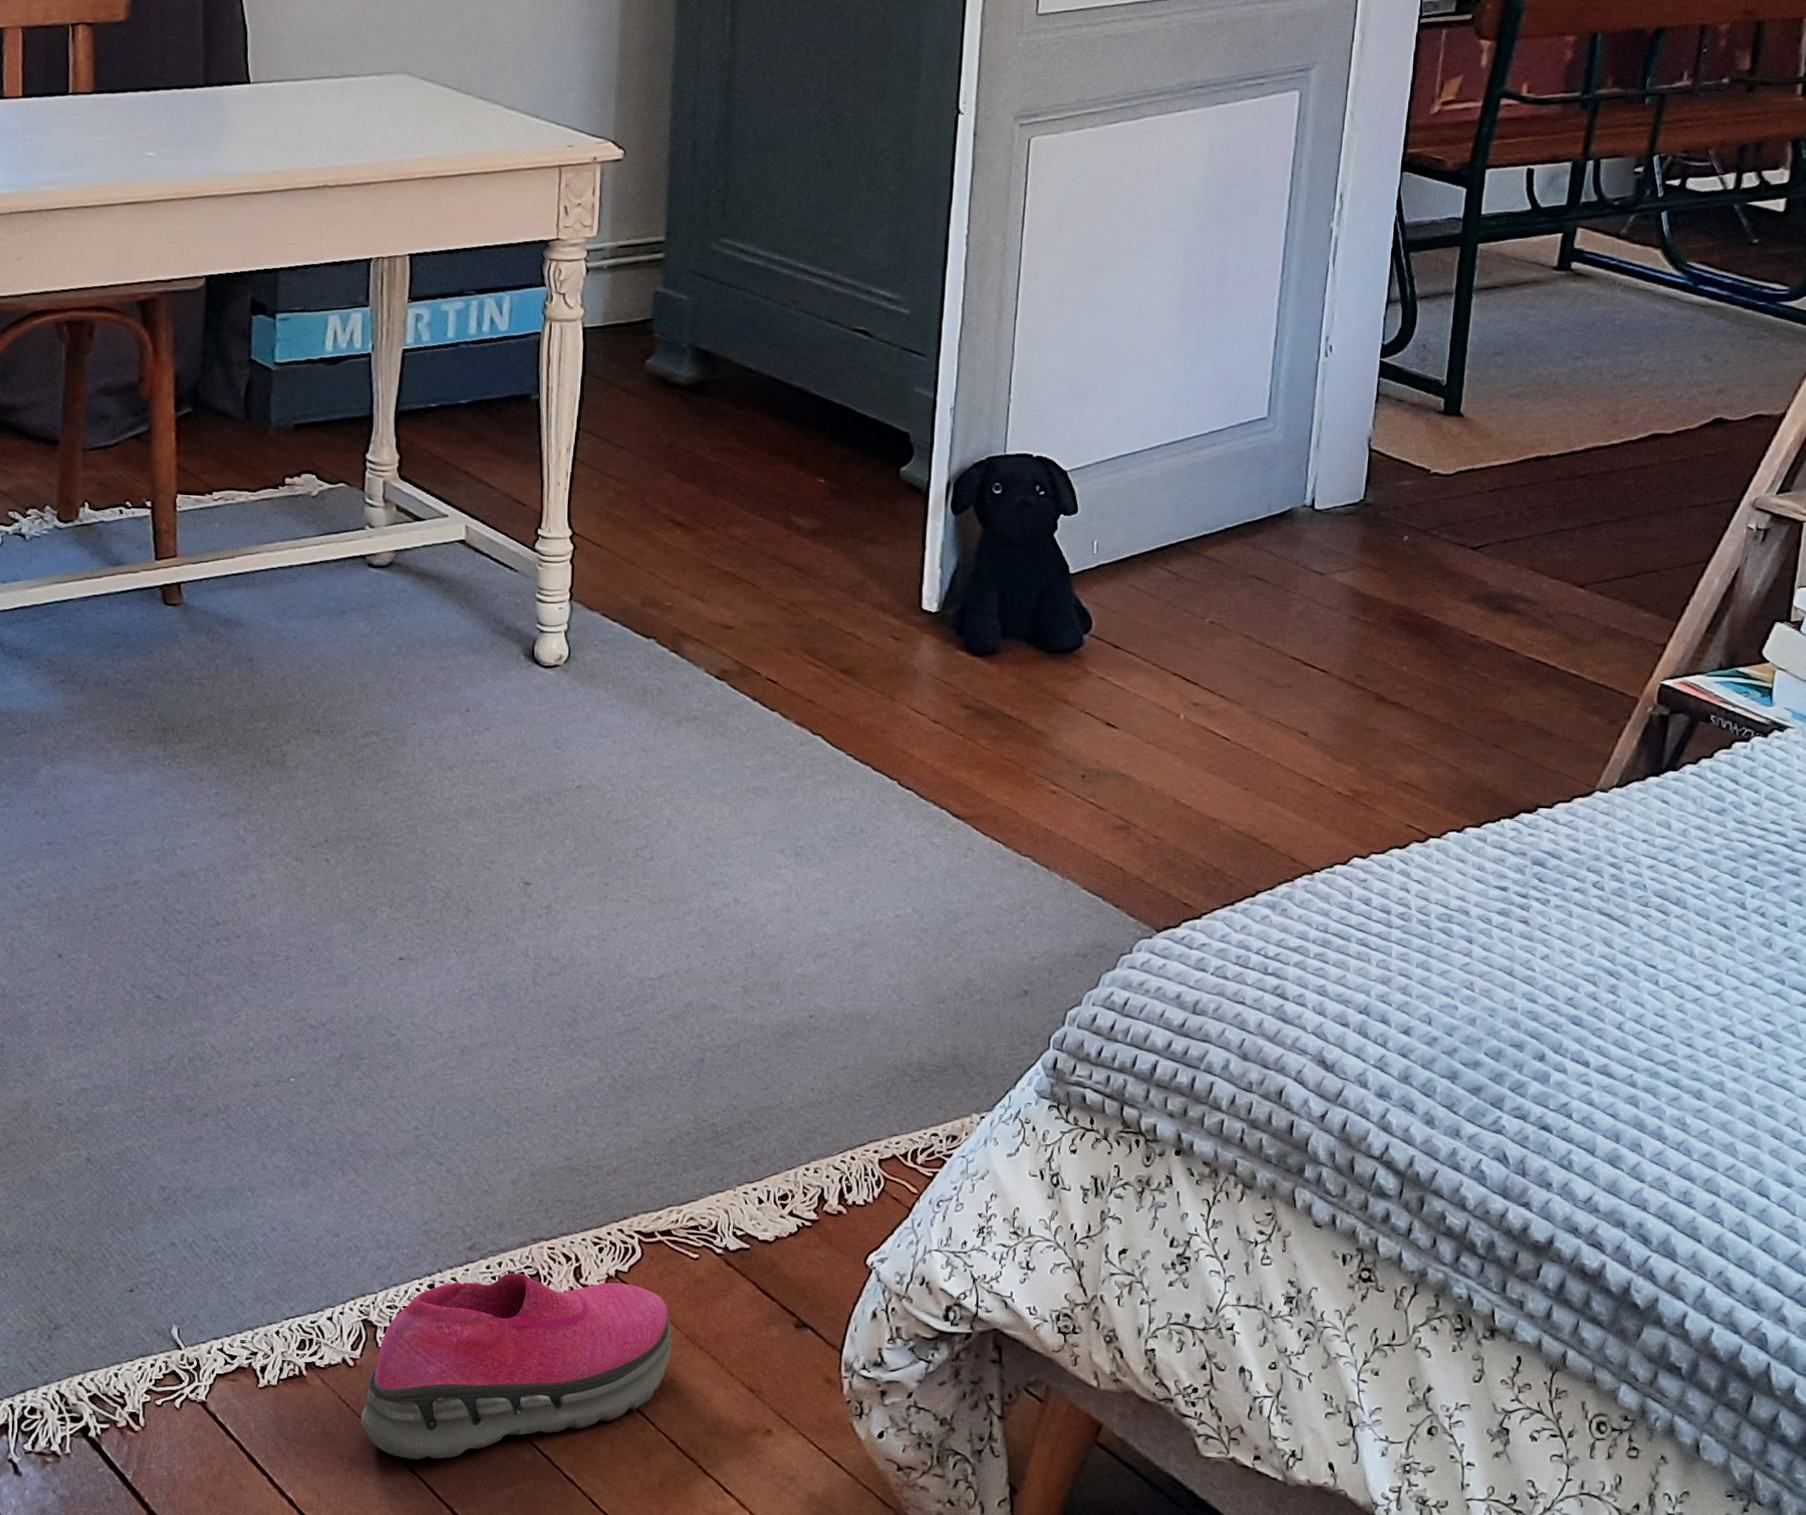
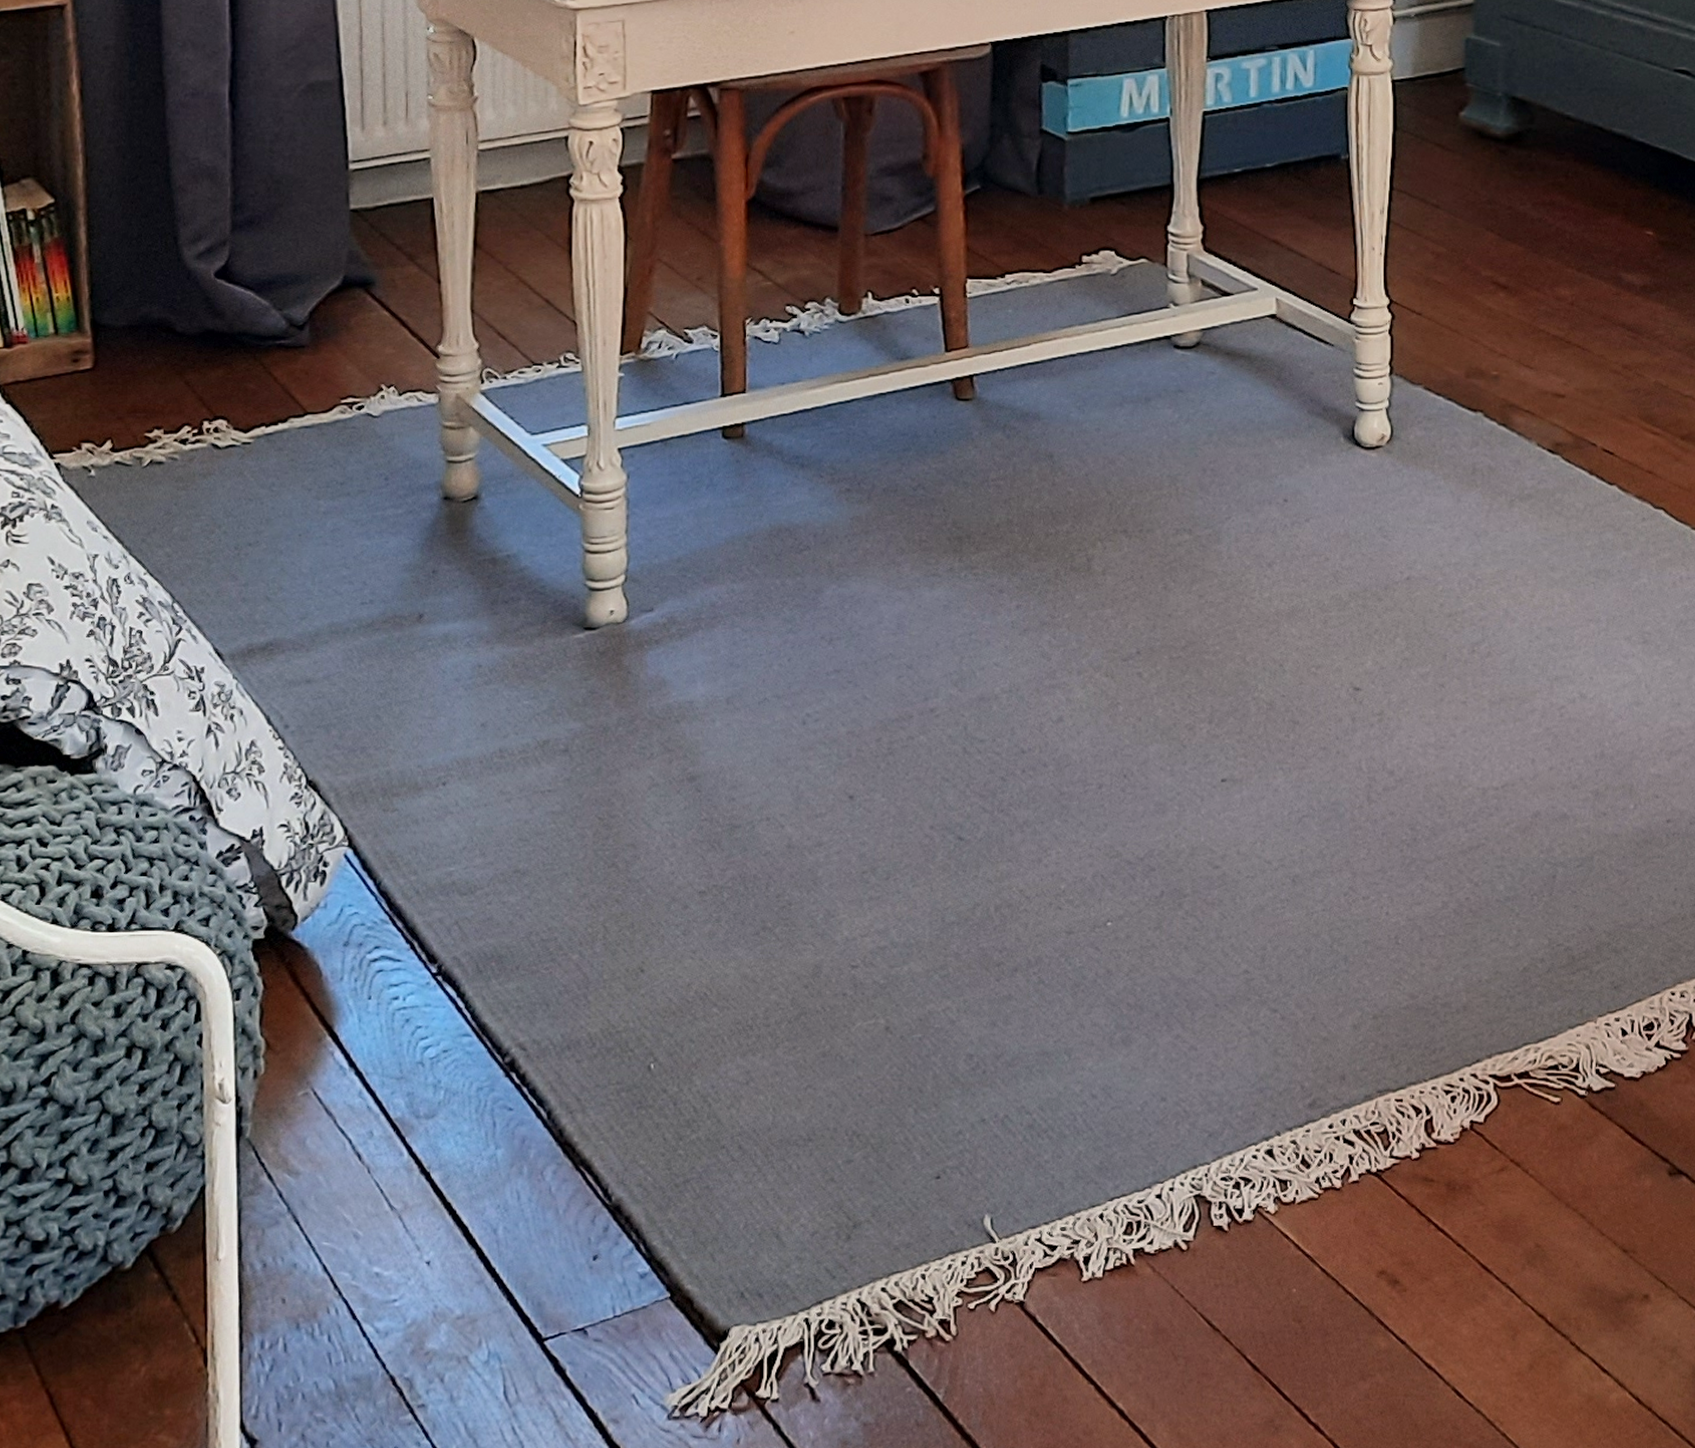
shoe: present [361,1273,672,1460] -> none [1197,1131,1535,1355]

